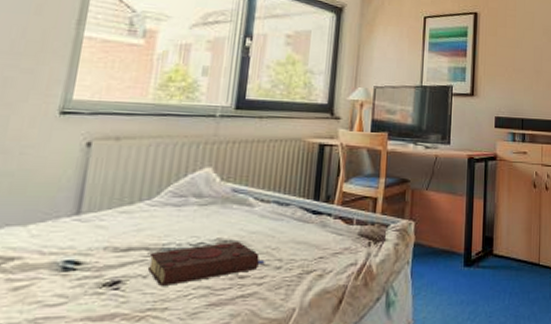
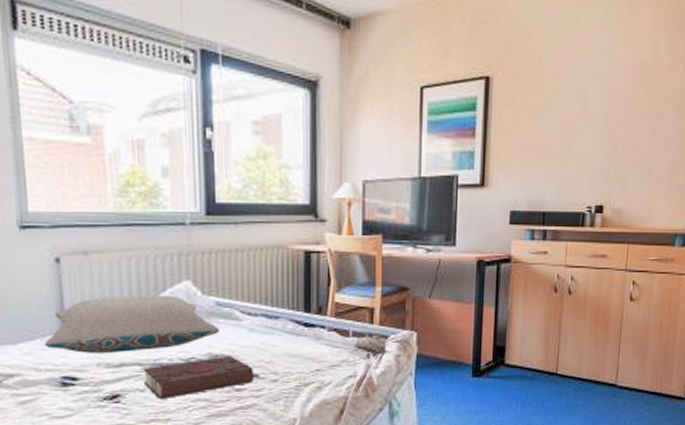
pillow: none [54,180,232,236] -> present [44,295,220,353]

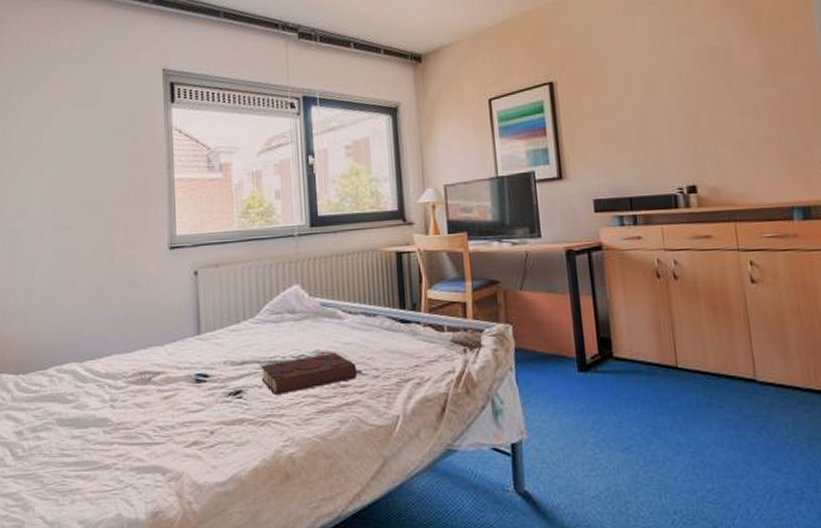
pillow: present [44,295,220,353] -> none [183,298,325,353]

